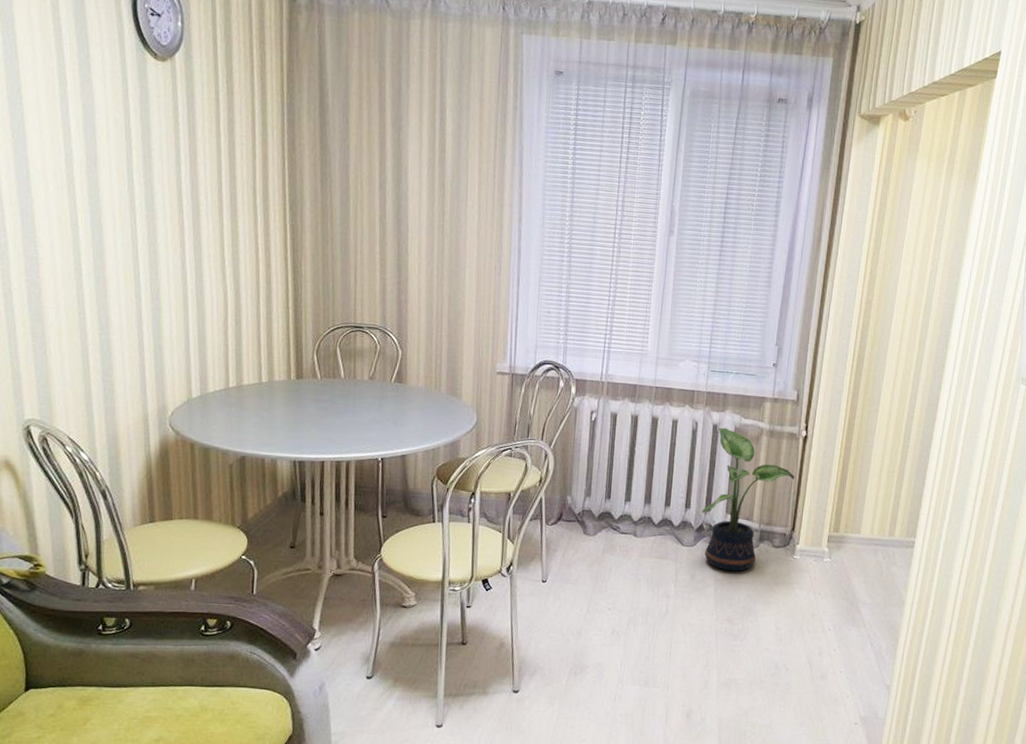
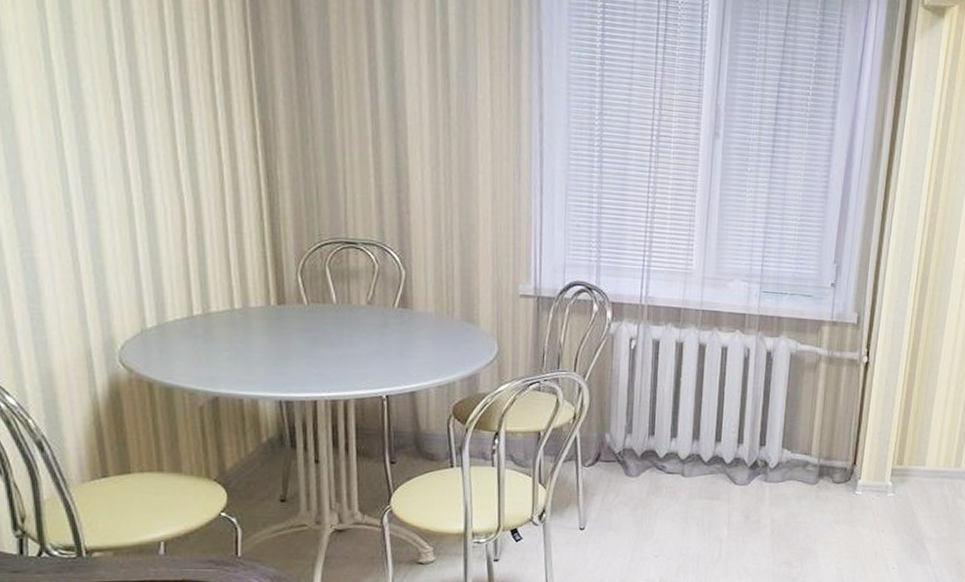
potted plant: present [702,427,795,572] -> none [756,354,856,511]

